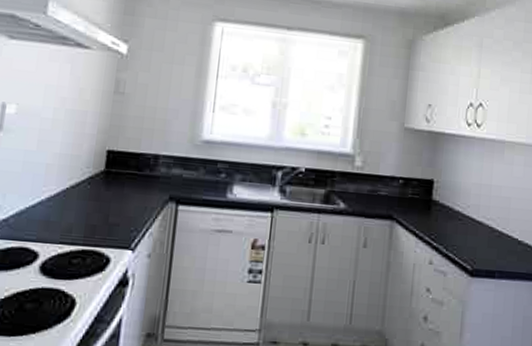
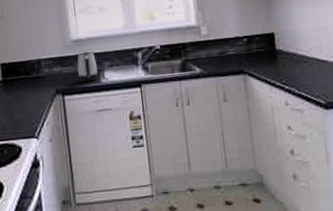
kettle: none [199,156,227,194] -> present [77,51,98,82]

